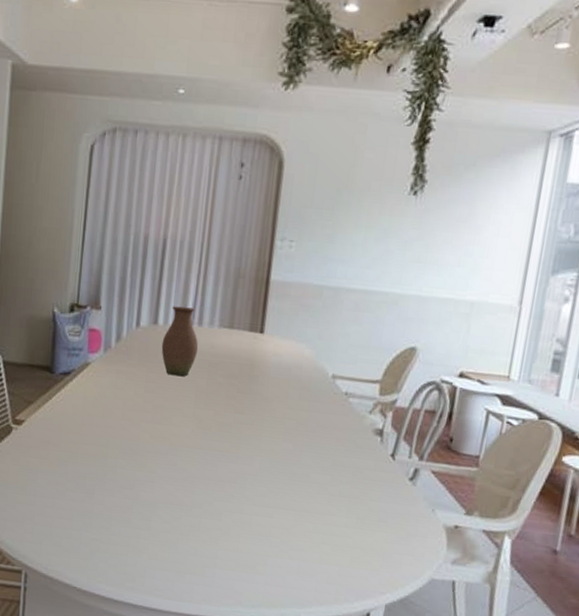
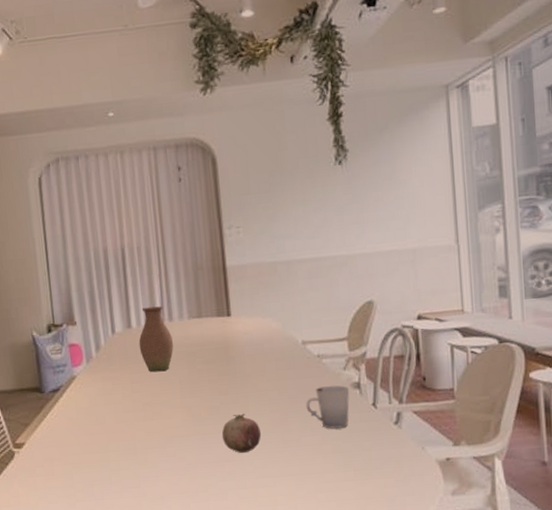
fruit: none [228,436,270,478] -> present [221,413,262,453]
cup: none [321,426,371,473] -> present [306,385,350,429]

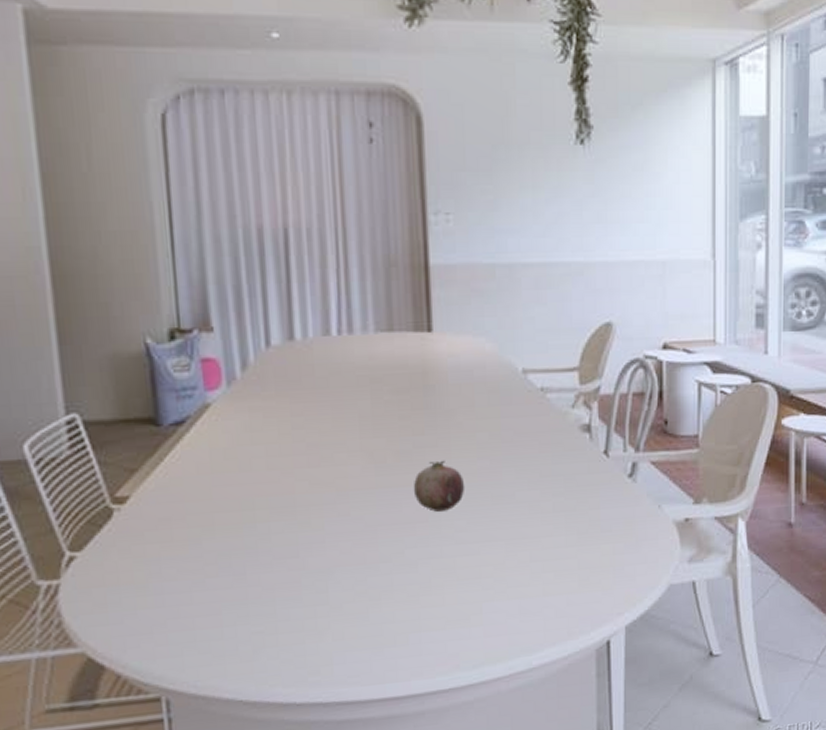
vase: present [138,306,174,372] -> none [304,312,354,402]
cup: present [306,385,350,429] -> none [523,427,578,482]

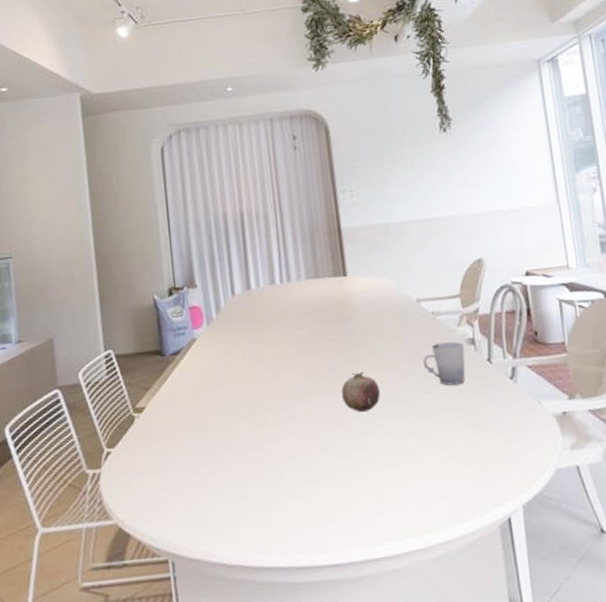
cup: none [523,427,578,482] -> present [423,341,466,385]

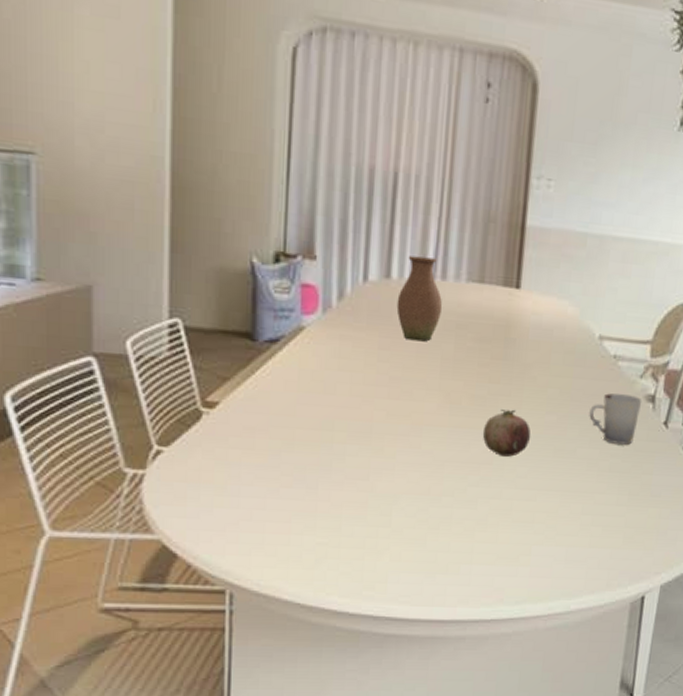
vase: none [258,267,292,333] -> present [396,256,443,342]

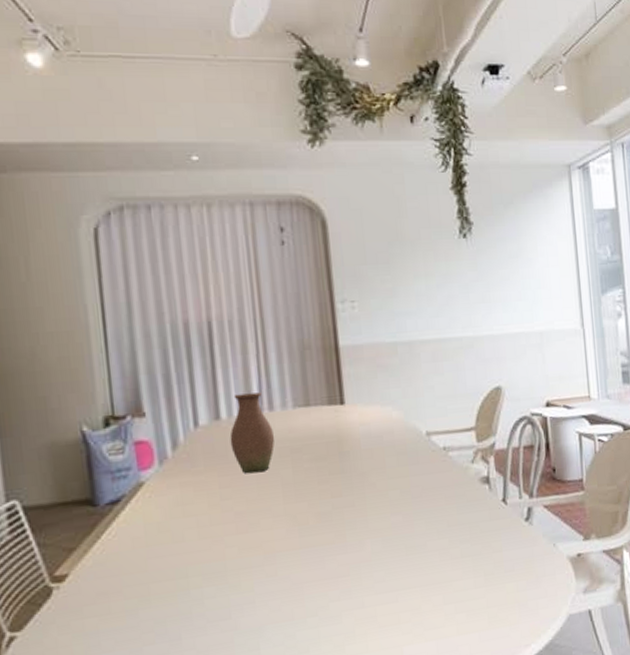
fruit: present [482,409,532,457] -> none [334,518,382,566]
cup: present [589,393,643,445] -> none [431,480,479,530]

